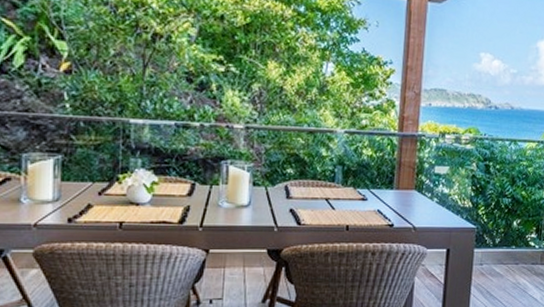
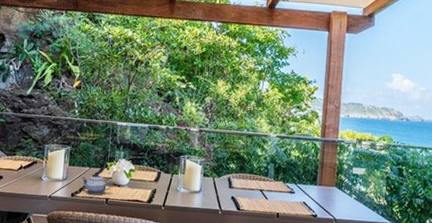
teapot: none [82,189,128,218] -> present [82,173,113,195]

